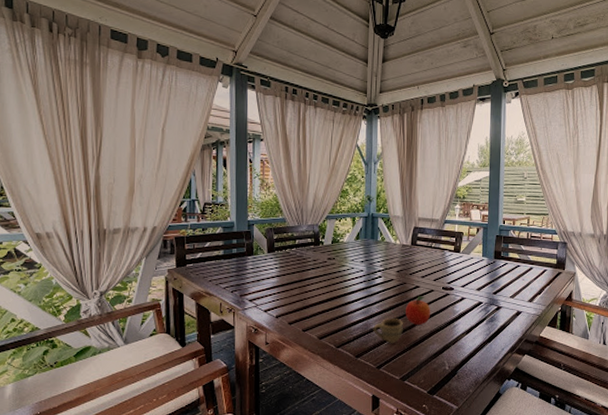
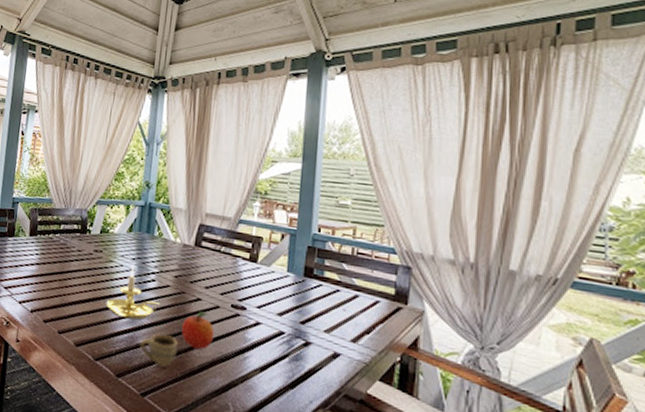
candle holder: none [342,266,387,310] -> present [106,264,160,320]

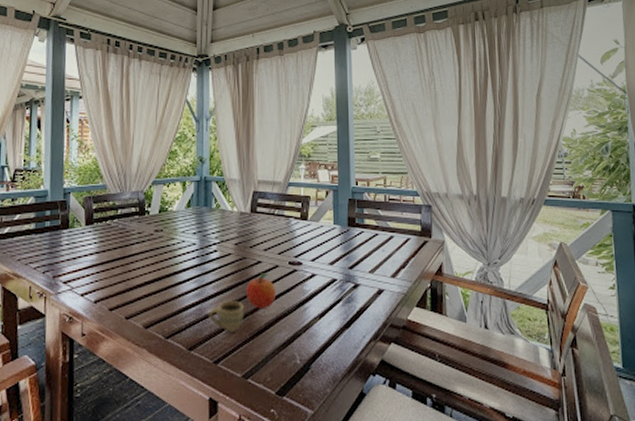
candle holder: present [106,264,160,320] -> none [171,238,224,292]

